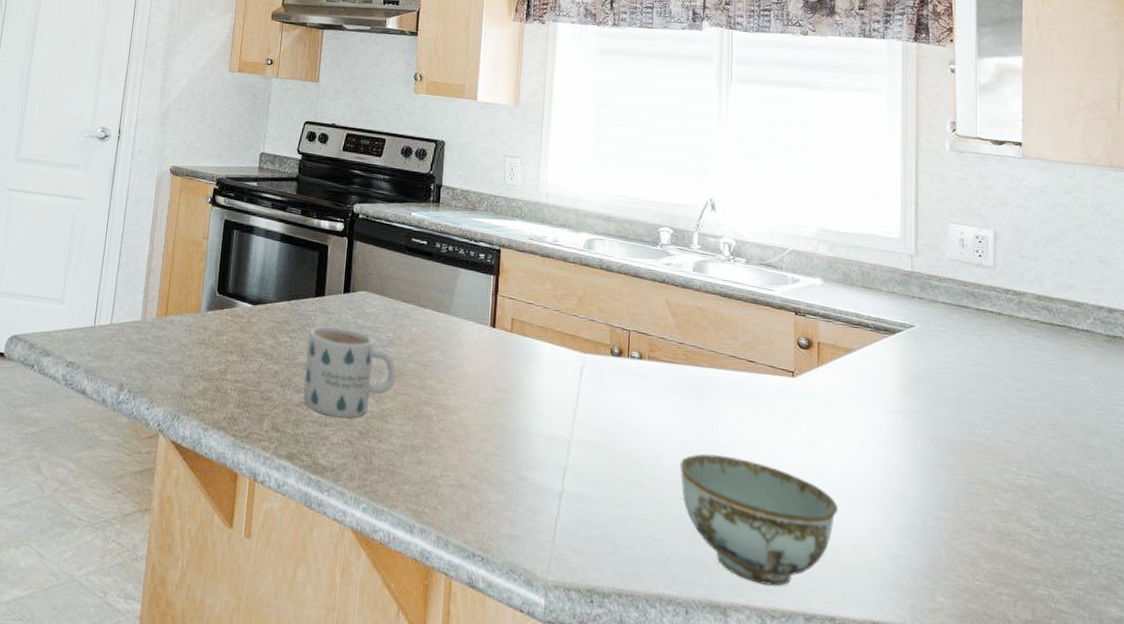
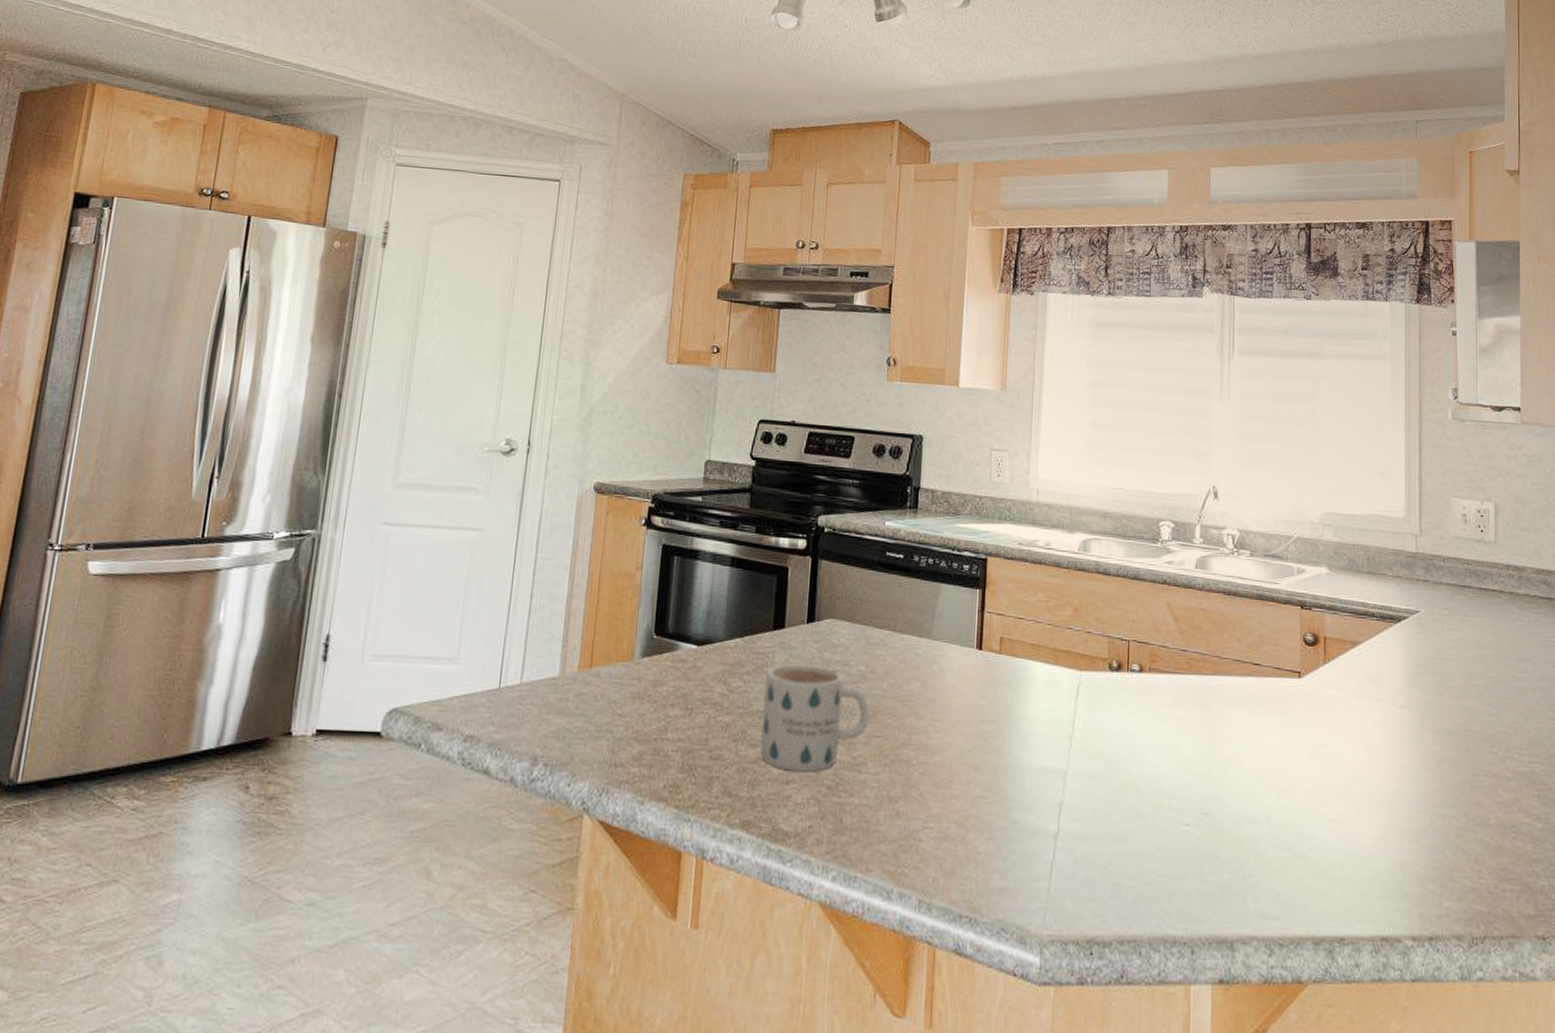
bowl: present [680,454,838,586] -> none [1183,771,1345,912]

